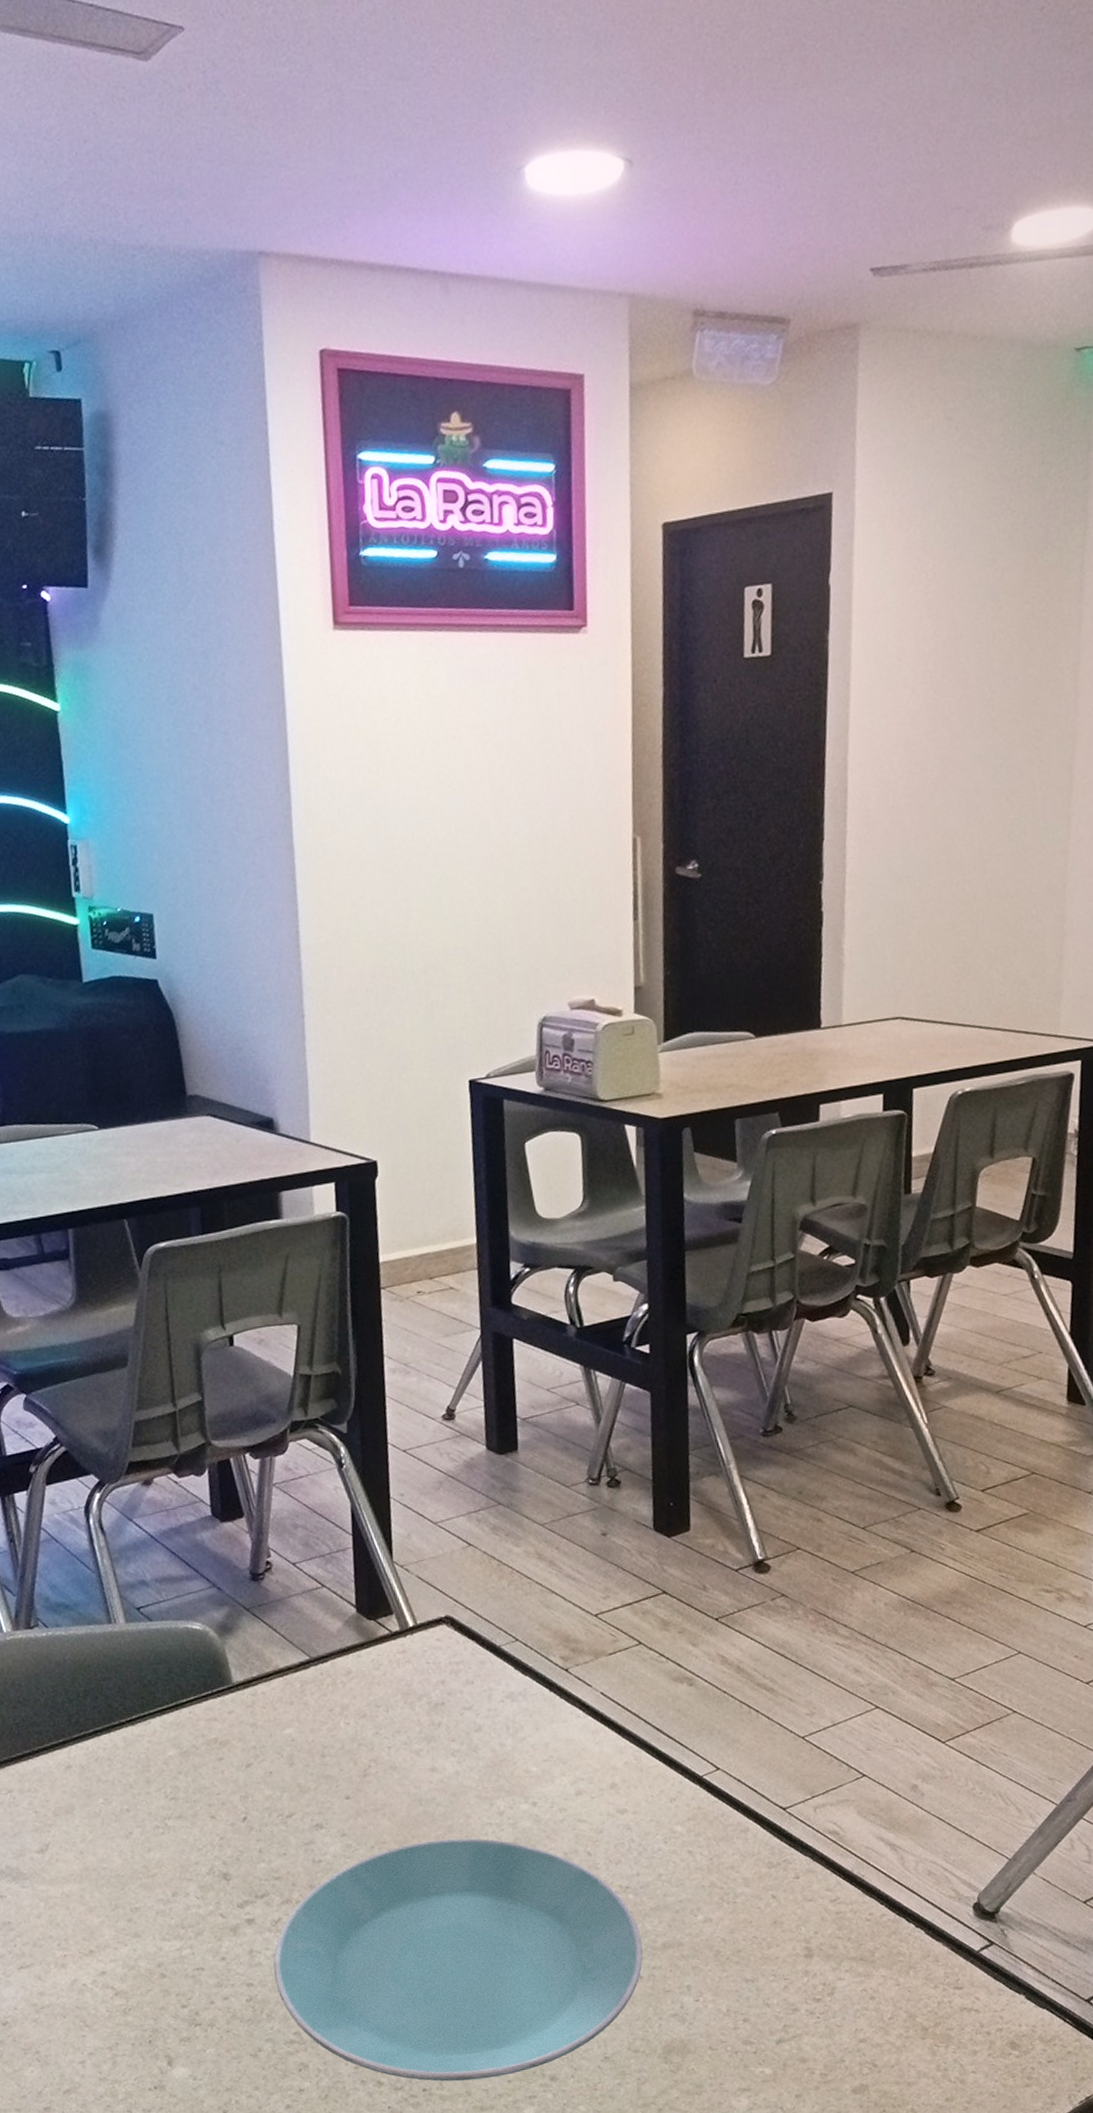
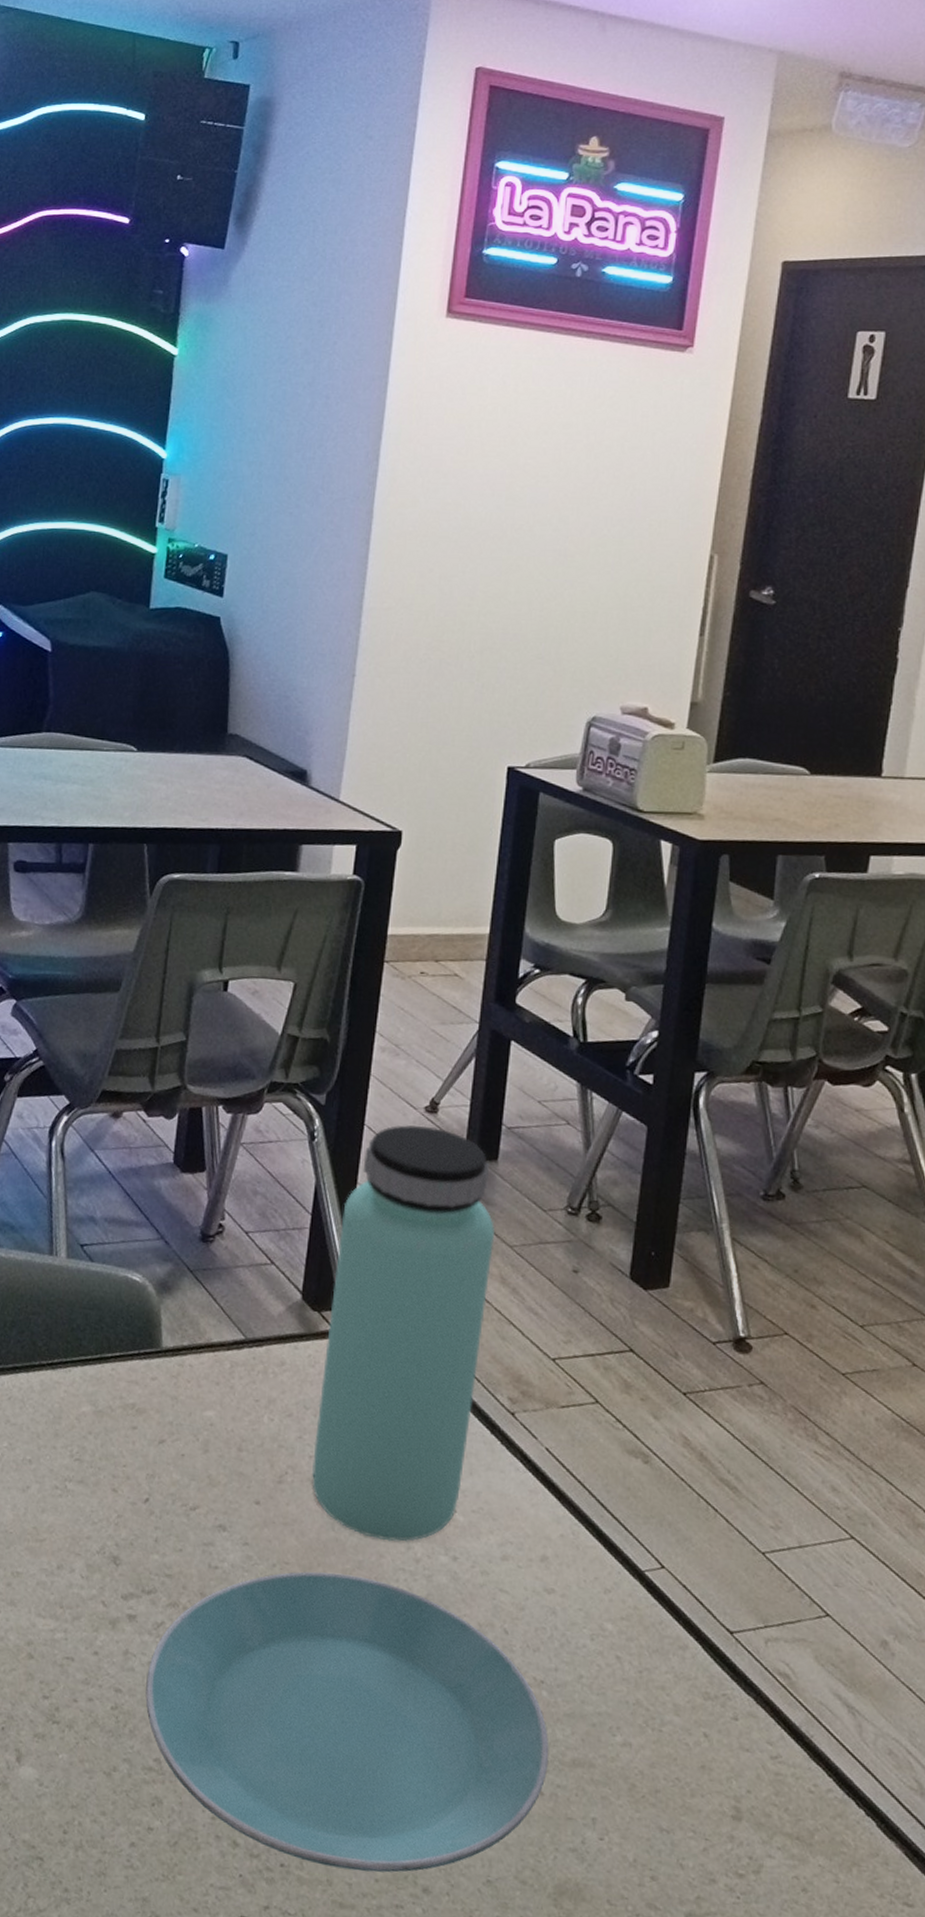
bottle: none [381,1432,531,1804] -> present [312,1125,495,1542]

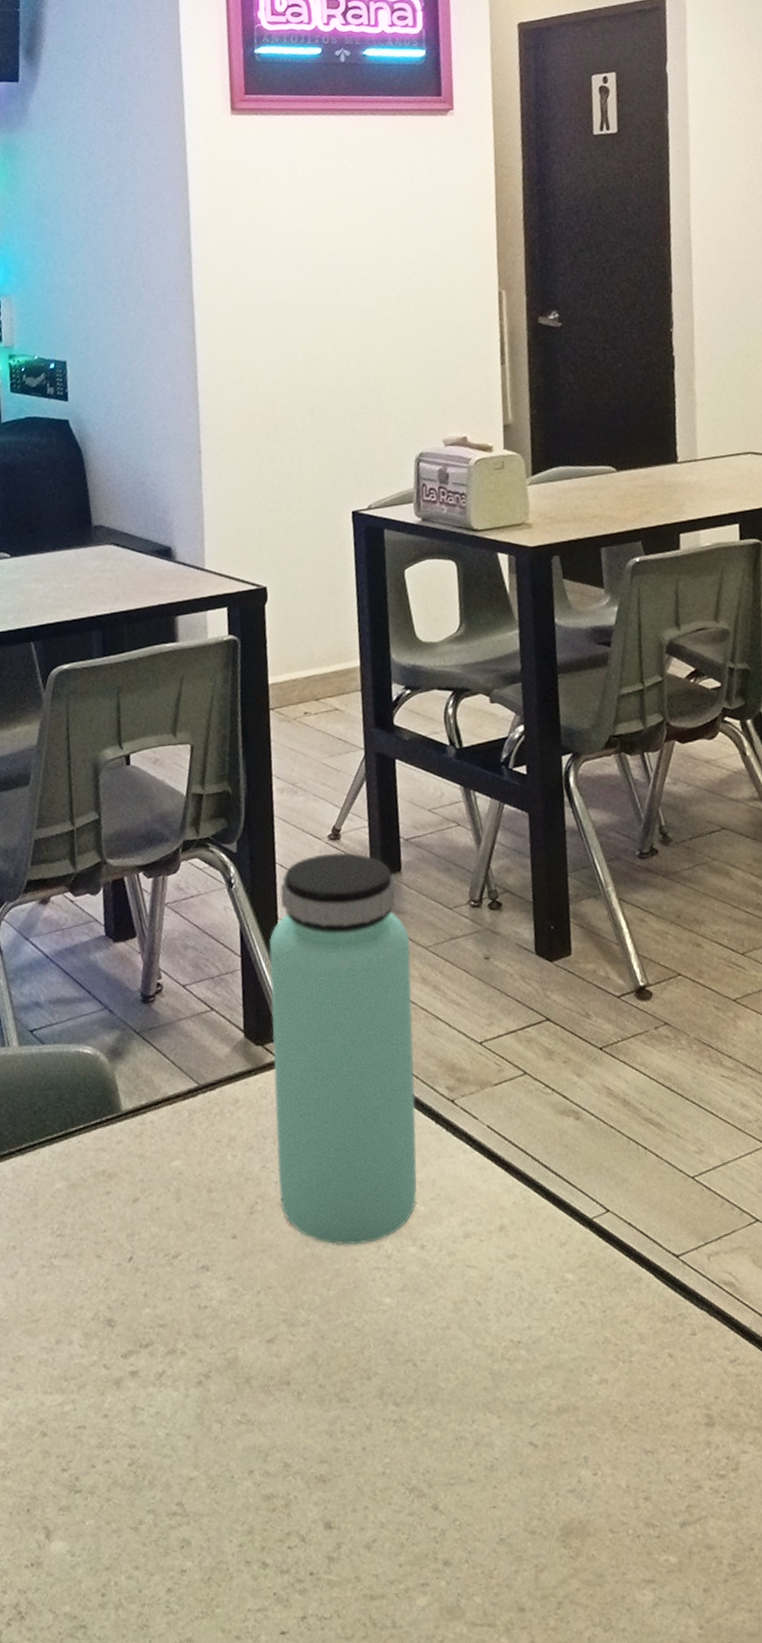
plate: present [145,1571,549,1873] -> none [156,1284,537,1564]

